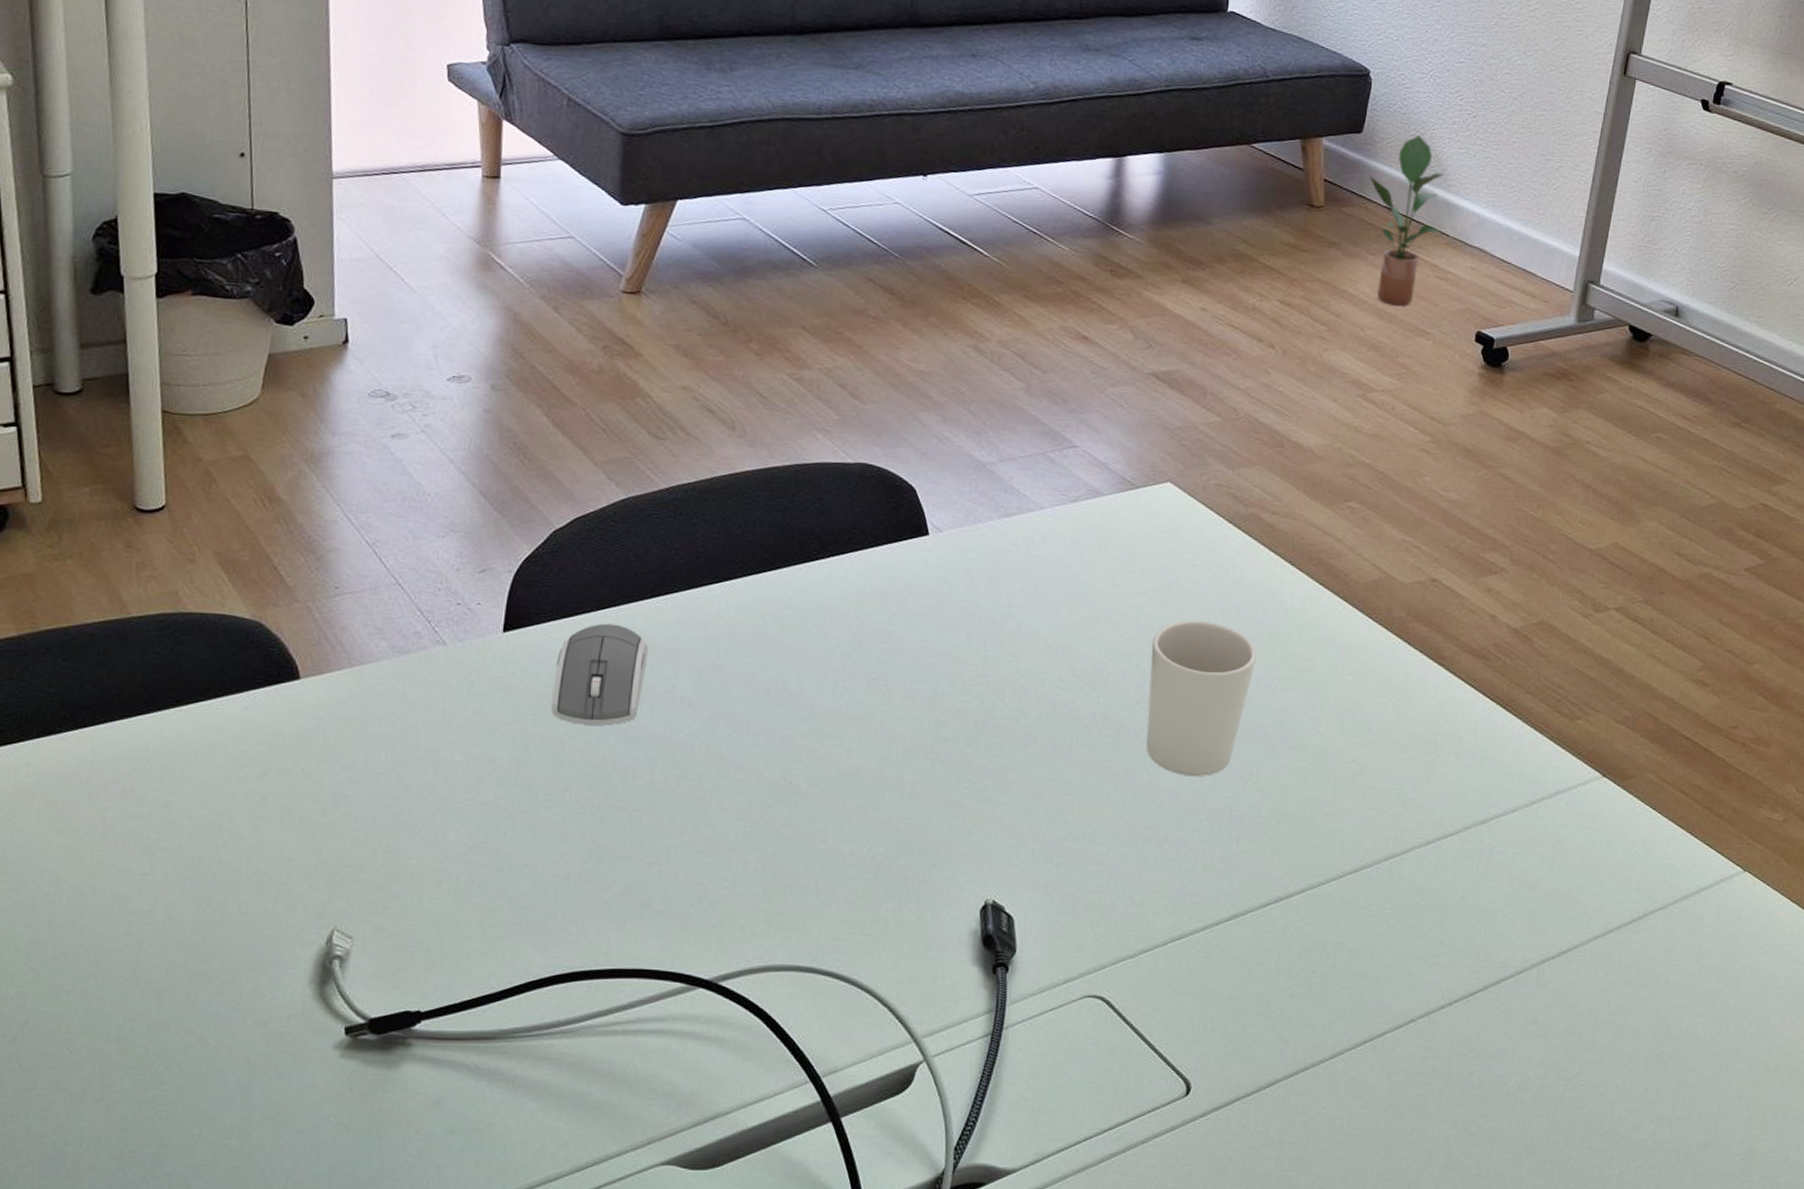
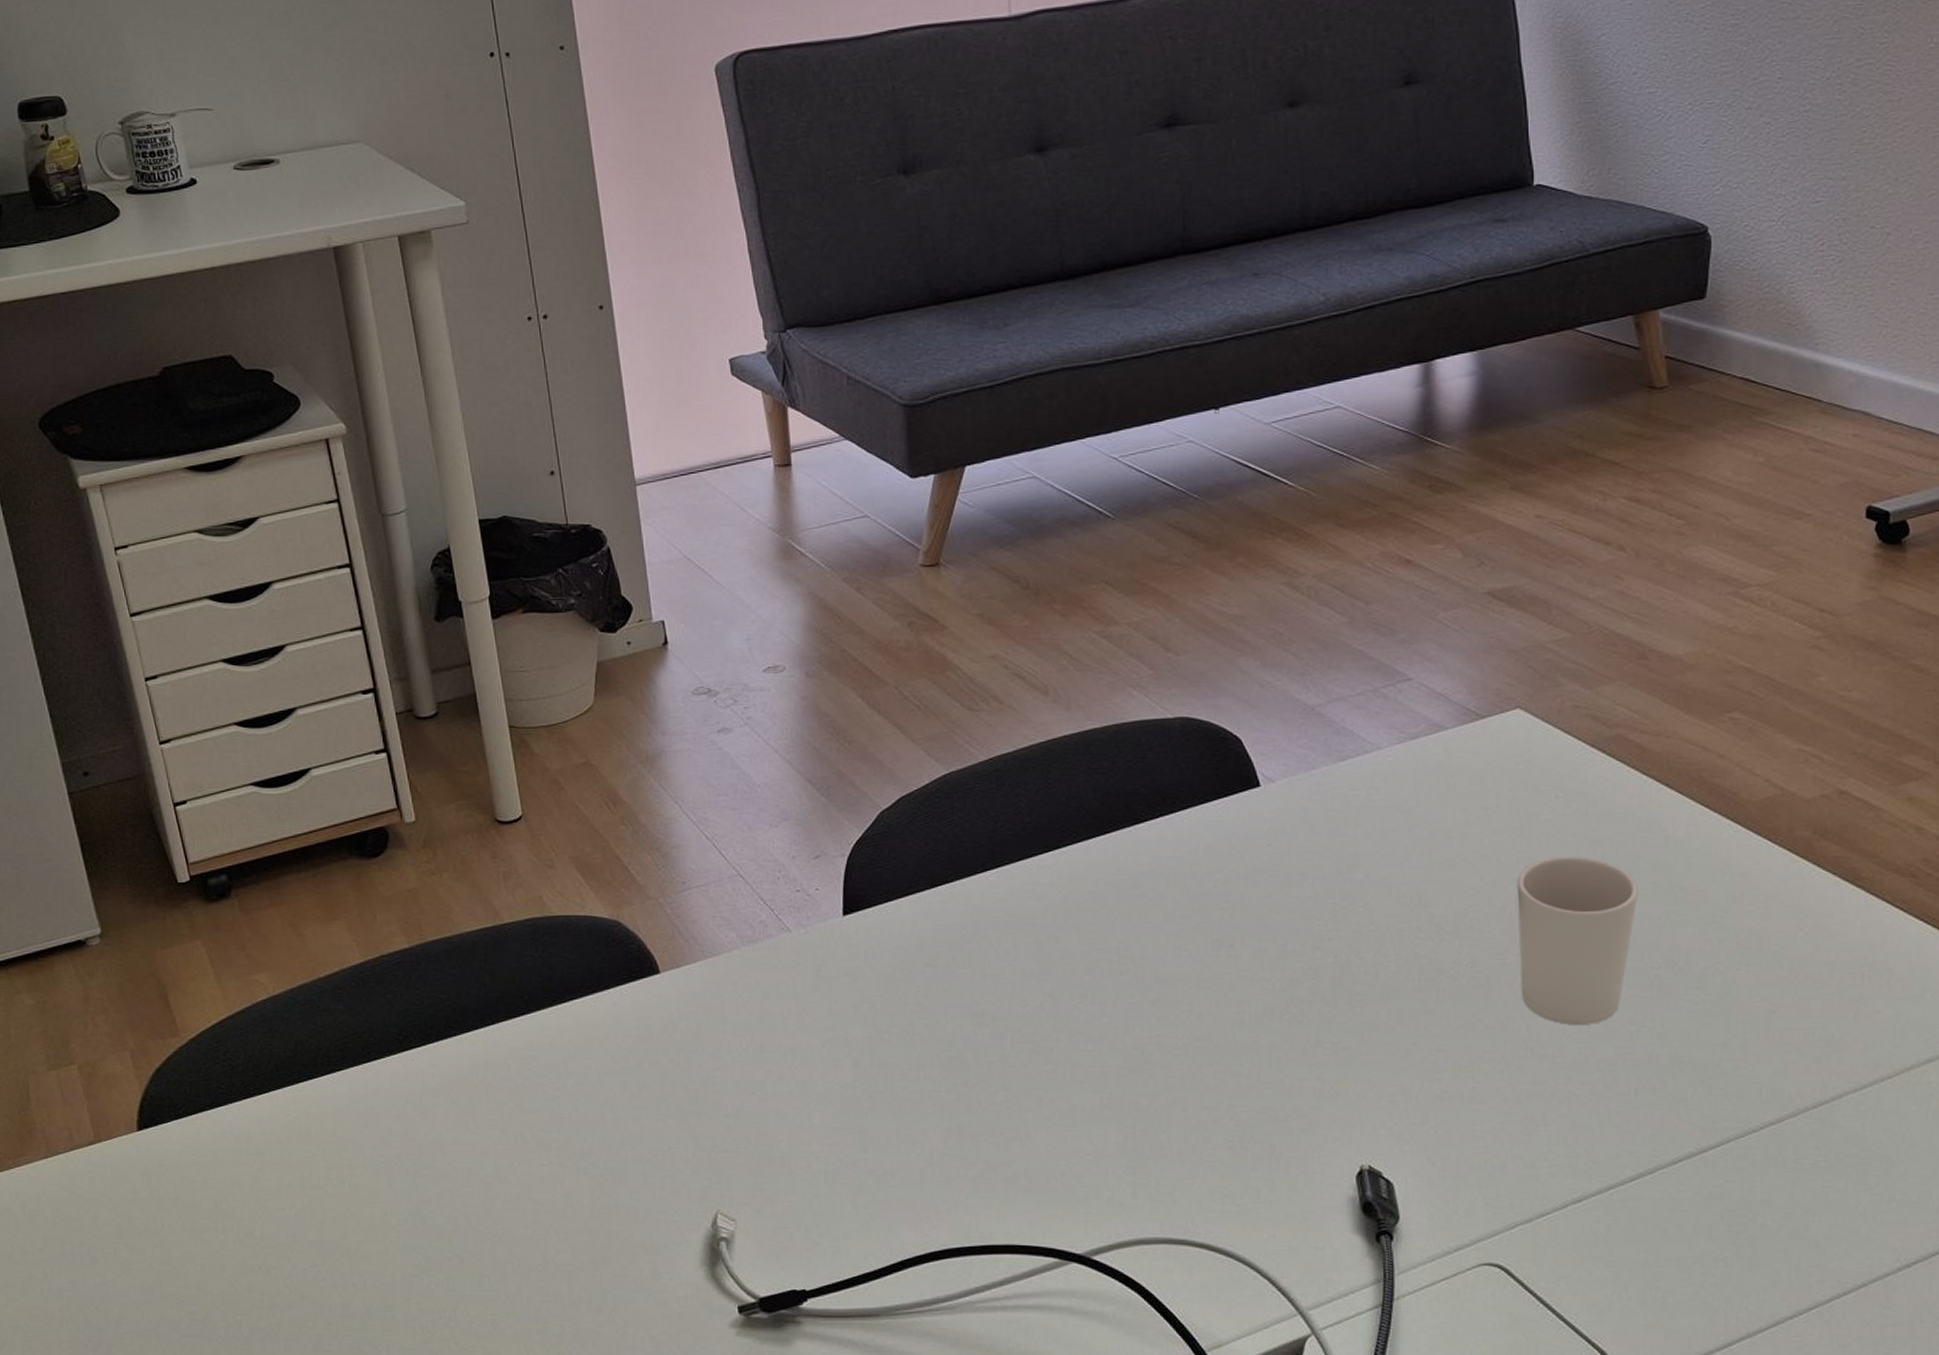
computer mouse: present [552,623,648,726] -> none [897,901,986,1003]
potted plant: present [1370,135,1444,306] -> none [1719,292,1813,488]

